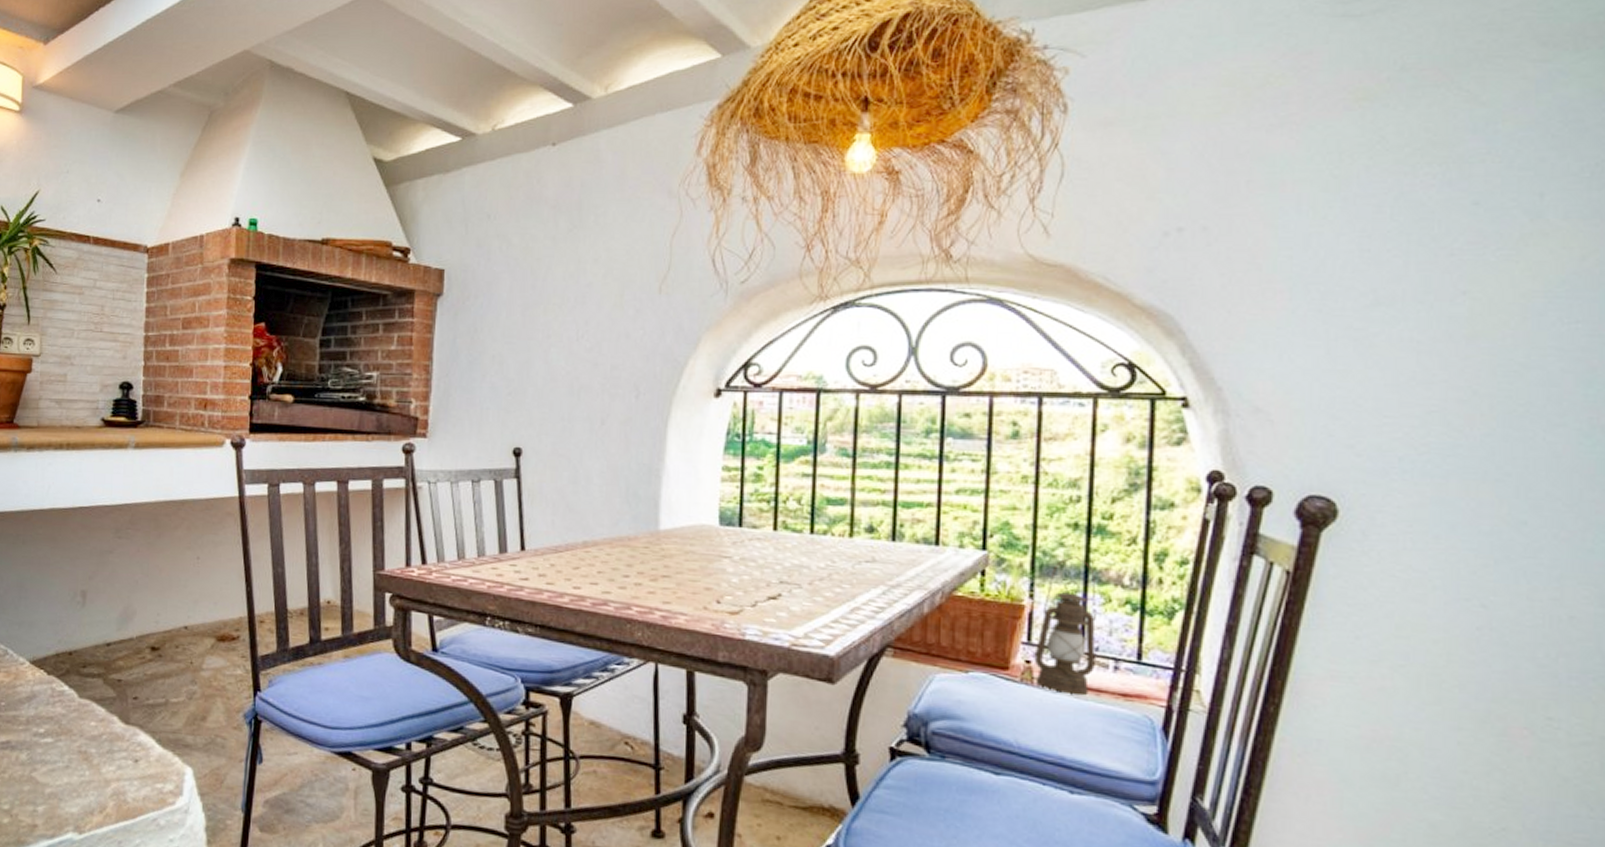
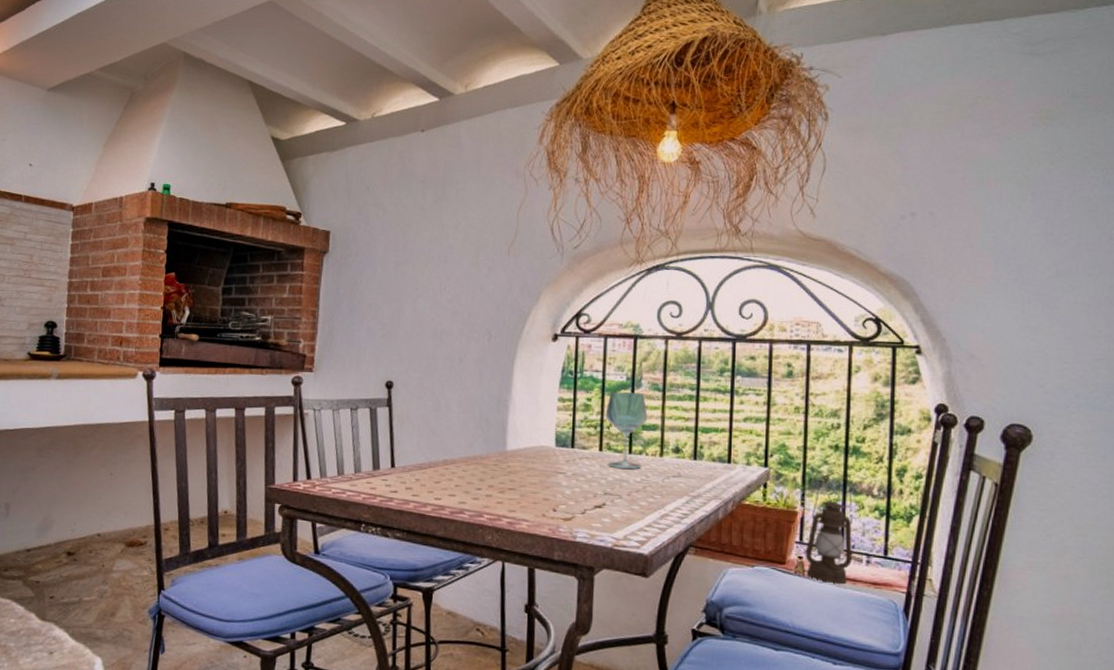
wine glass: none [780,458,834,552] -> present [605,392,648,469]

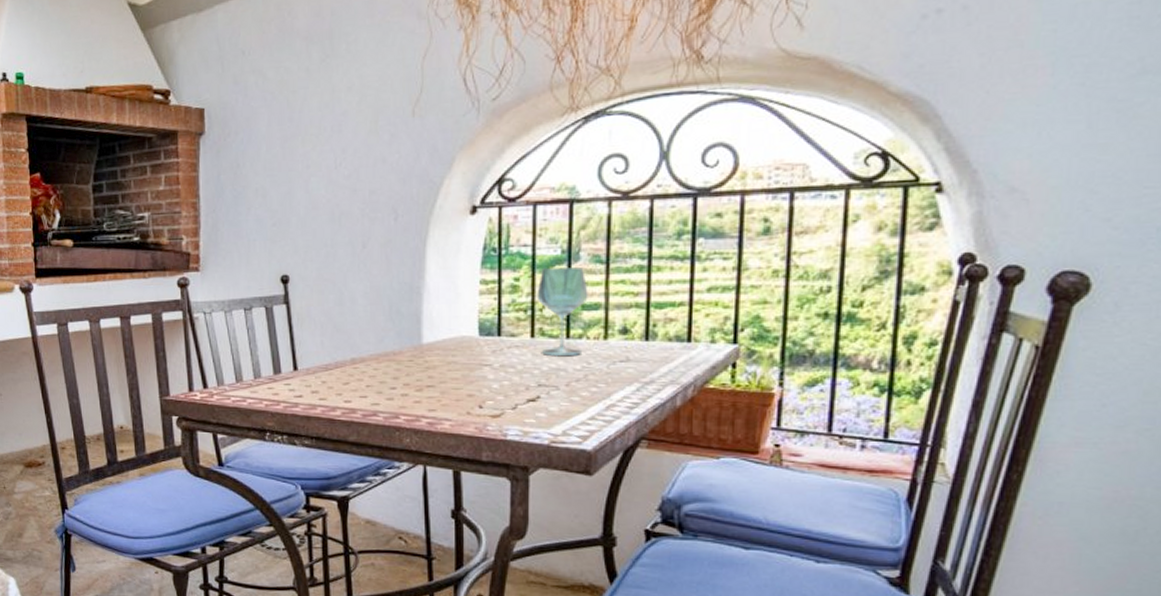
lantern: present [805,471,853,584] -> none [783,343,845,473]

